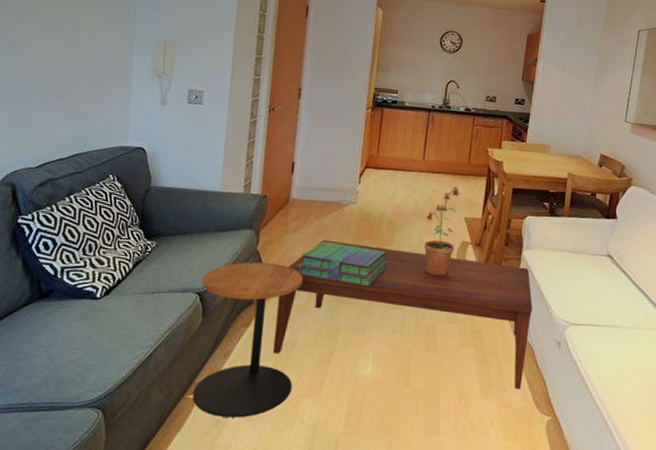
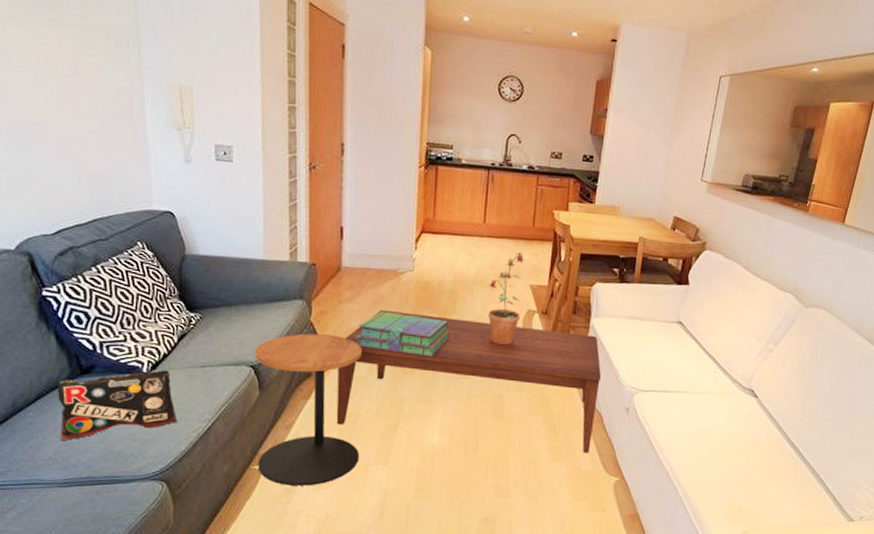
laptop: none [10,295,122,365] -> present [57,370,177,441]

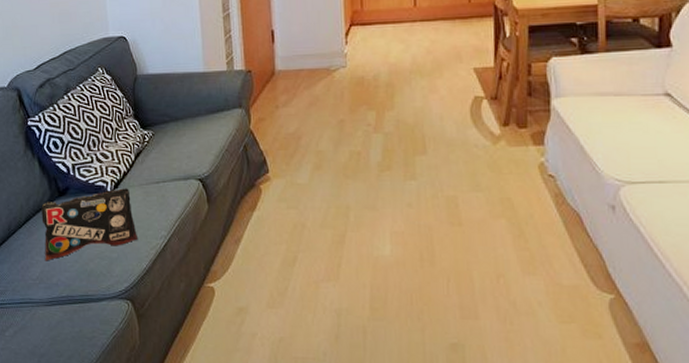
side table: present [255,333,362,486] -> none [201,142,309,305]
coffee table: present [336,309,601,454] -> none [280,111,573,265]
stack of books: present [355,311,450,357] -> none [294,112,391,159]
potted plant: present [488,252,525,345] -> none [427,33,466,138]

